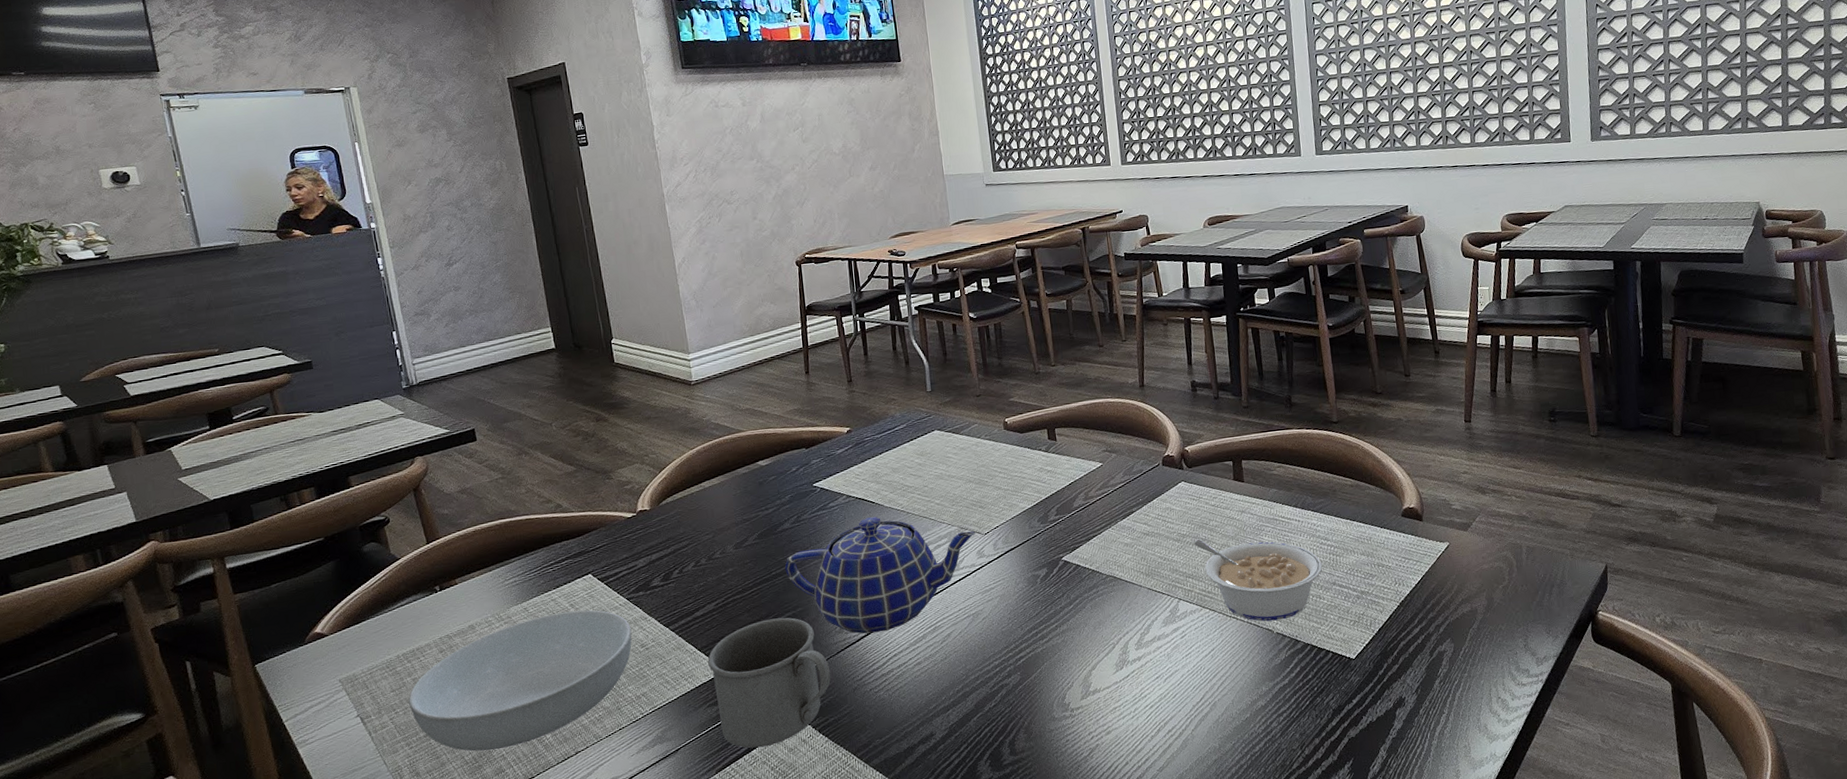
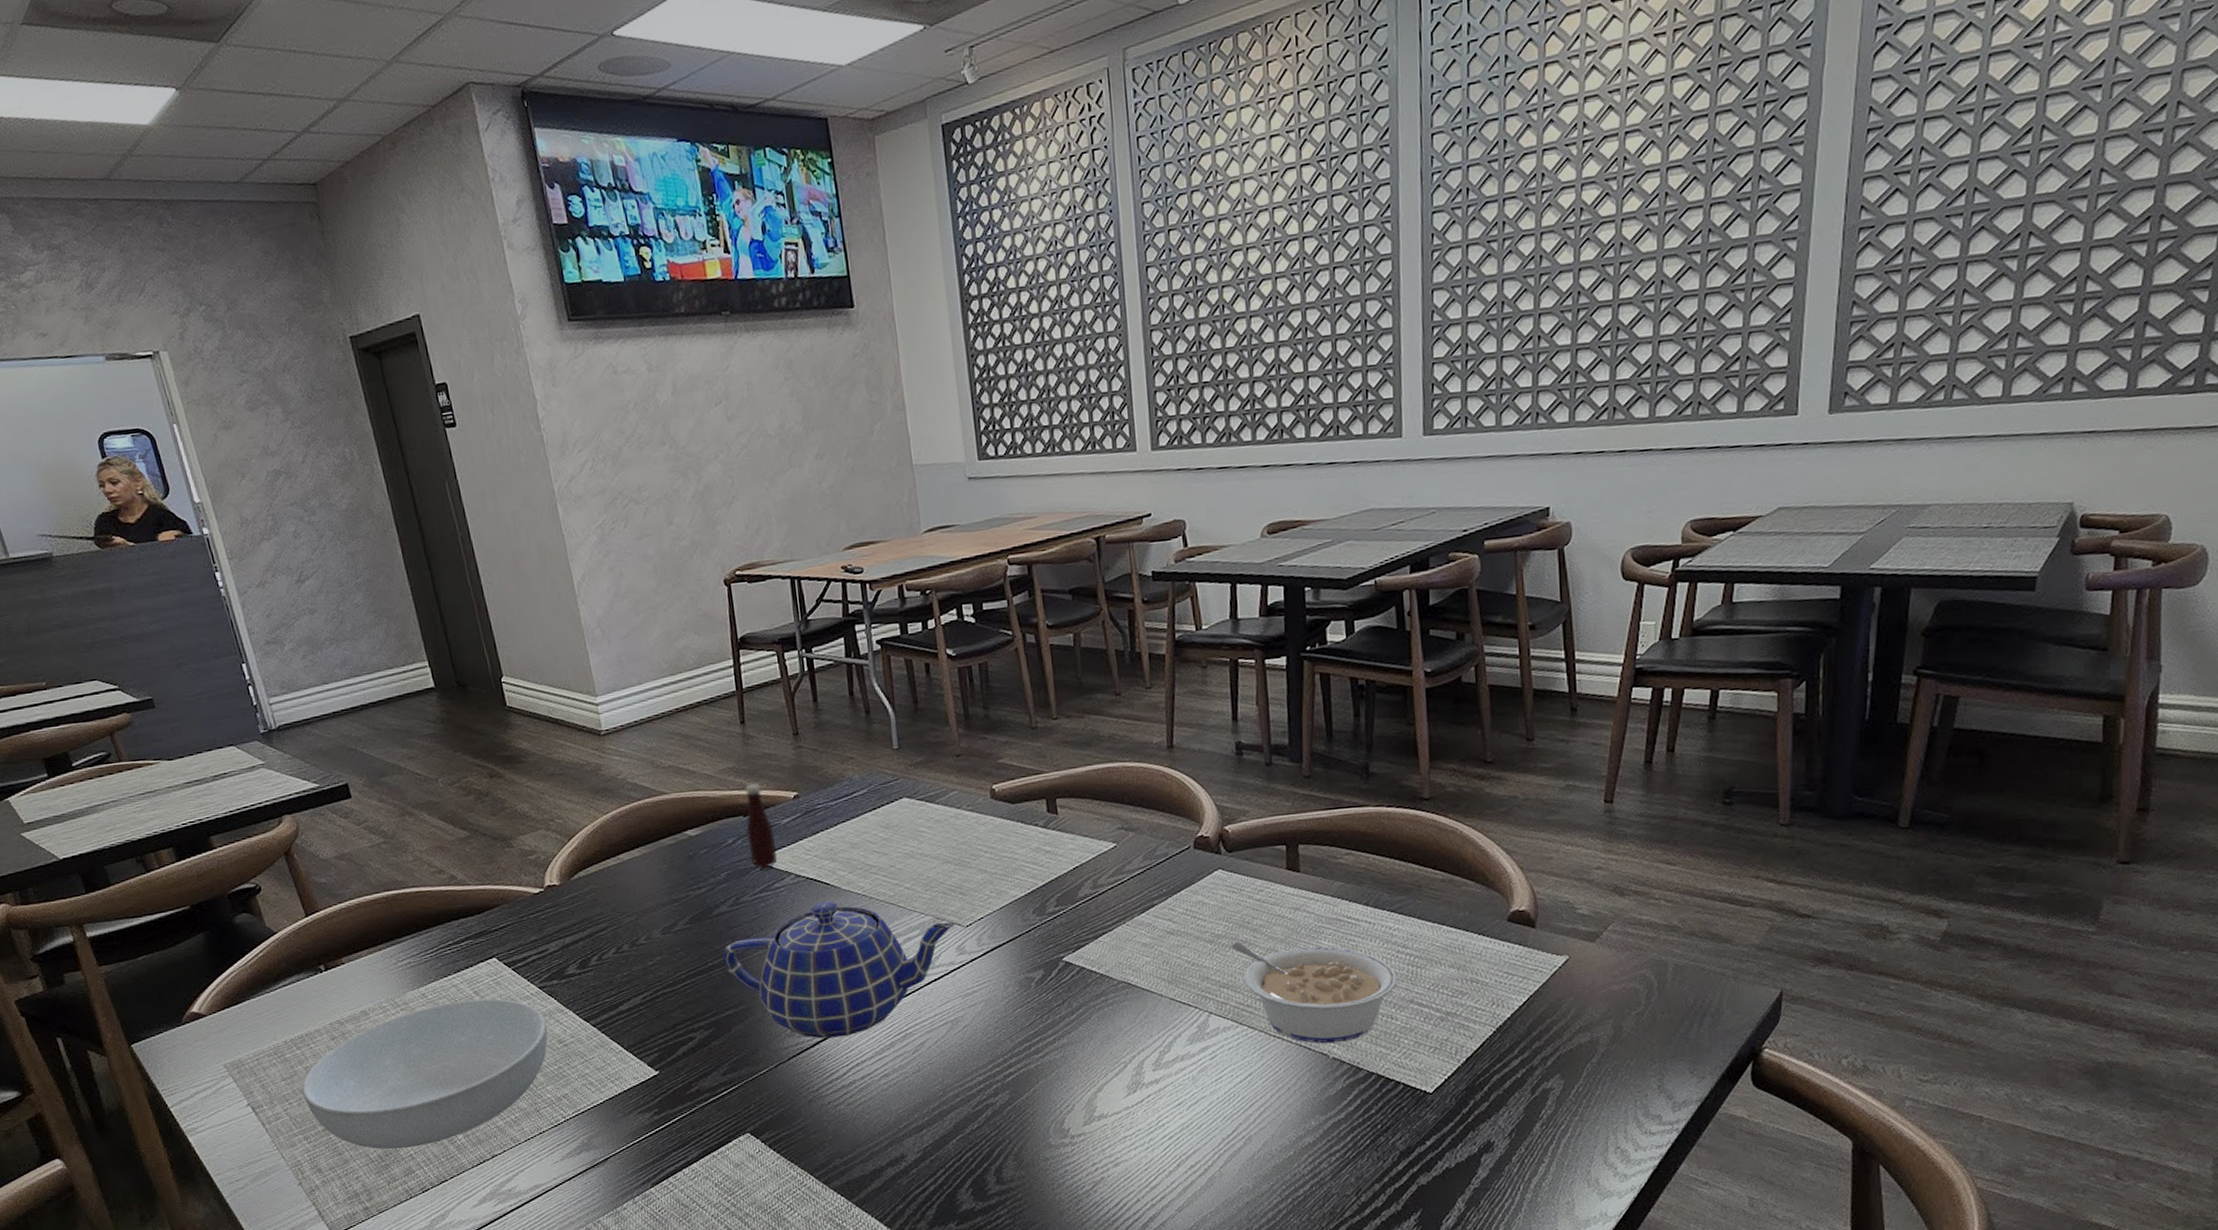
mug: present [707,617,831,749] -> none [636,1016,782,1162]
tabasco sauce: none [807,421,833,492] -> present [745,783,778,869]

